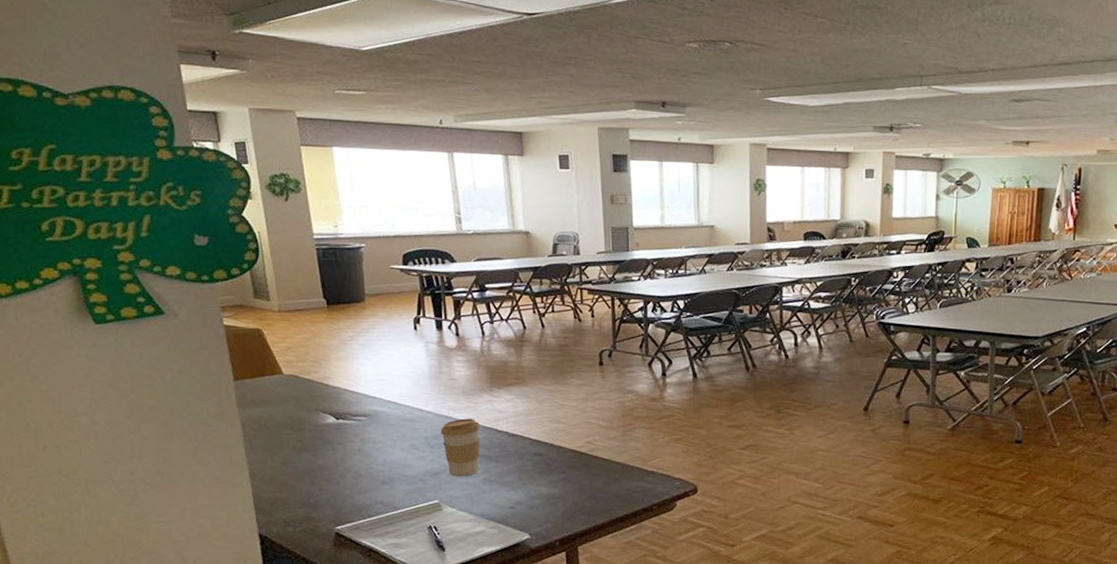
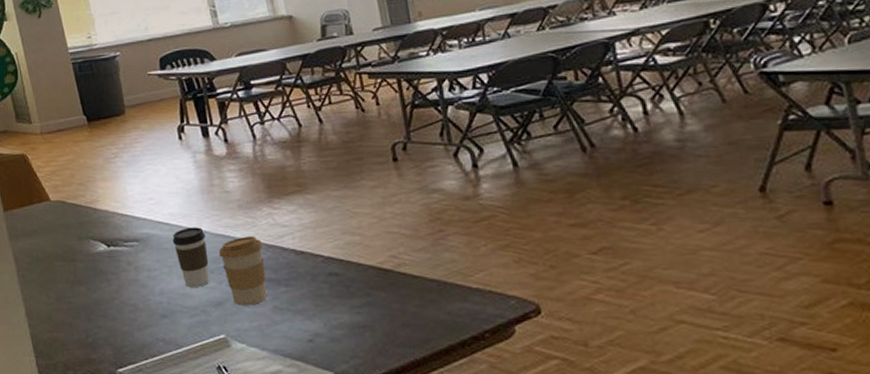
coffee cup: none [399,407,430,460] -> present [172,227,210,288]

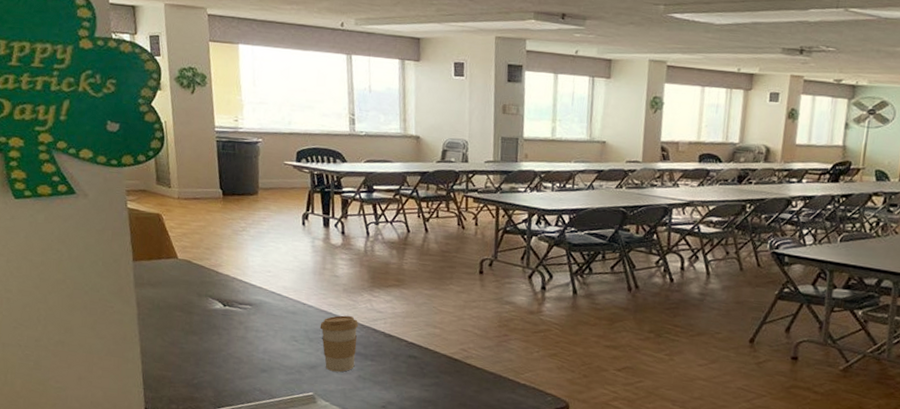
coffee cup: present [172,227,210,288] -> none [281,300,311,352]

